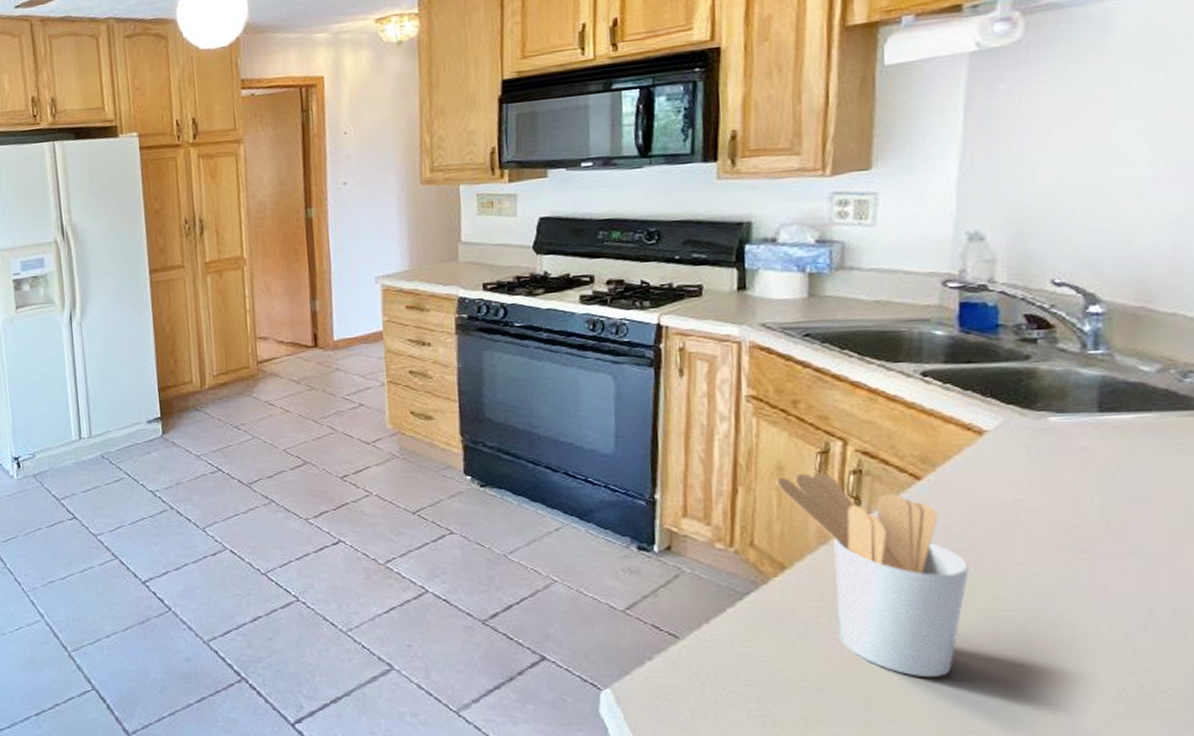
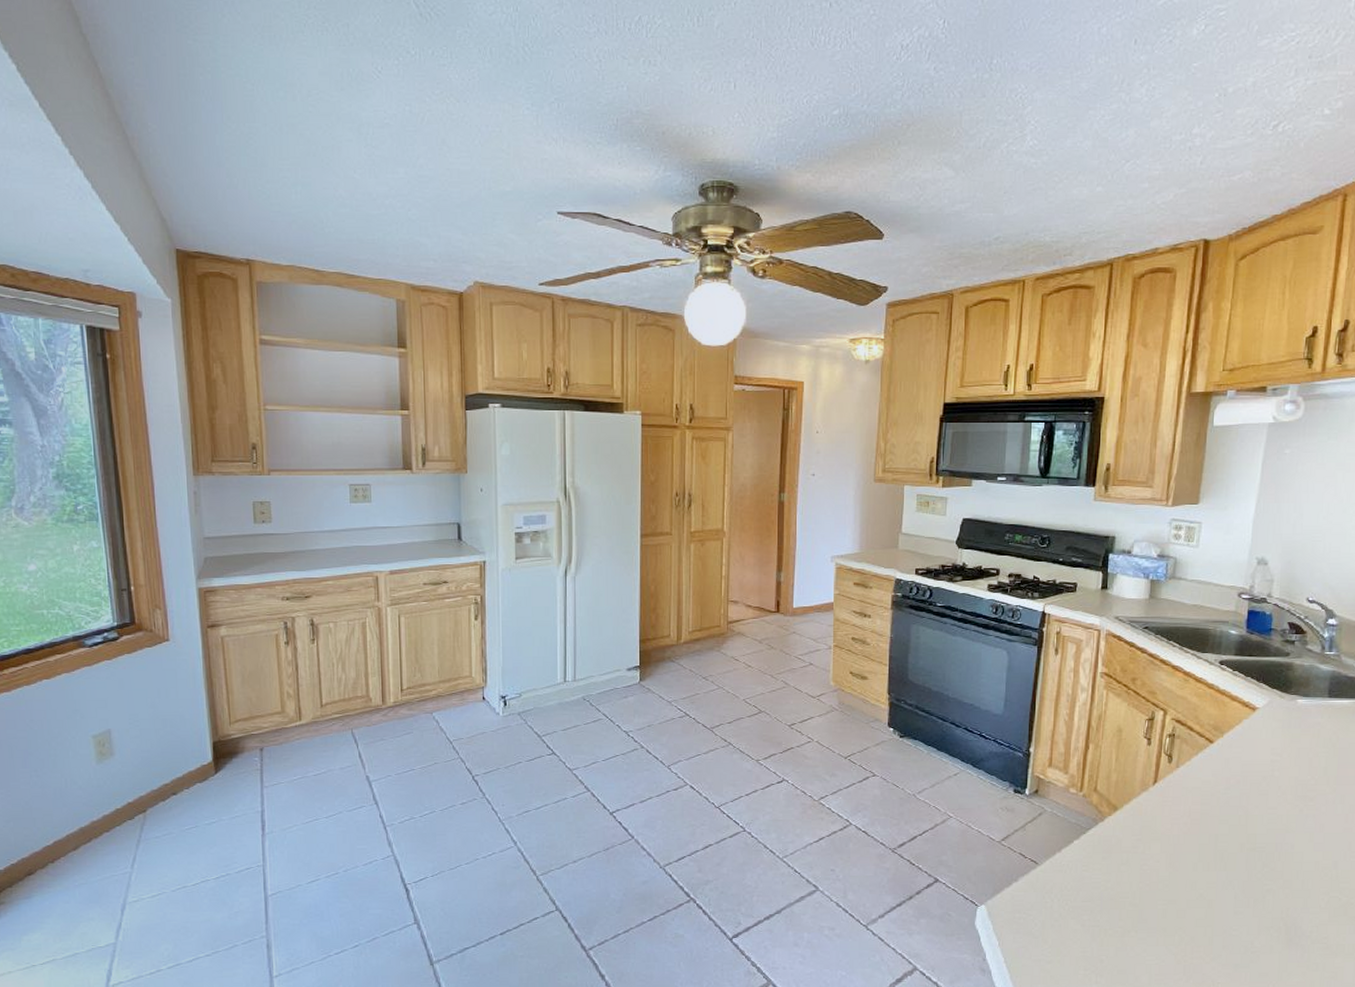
utensil holder: present [776,472,969,678] -> none [1116,735,1239,895]

